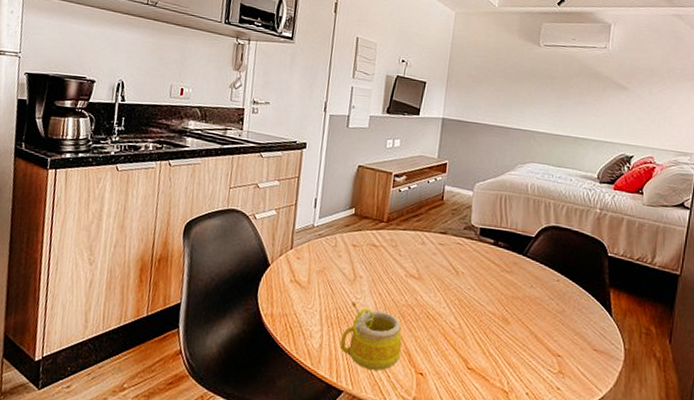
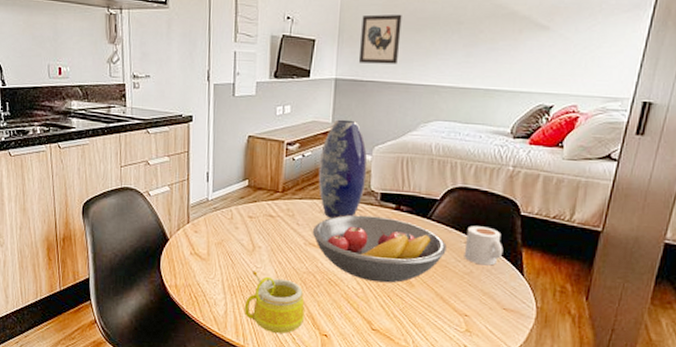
fruit bowl: none [413,248,541,320] -> present [312,215,447,283]
vase: none [422,155,469,252] -> present [318,119,368,219]
wall art: none [464,64,503,110] -> present [358,14,402,64]
mug: none [556,264,593,305] -> present [464,226,503,266]

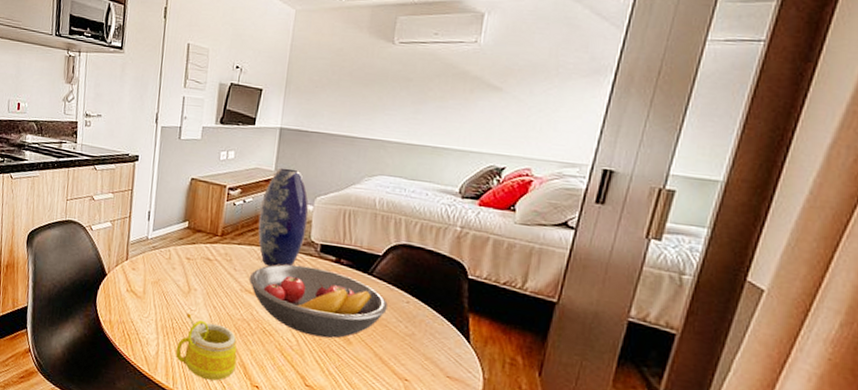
wall art: present [358,14,402,64] -> none [304,68,350,117]
mug: present [464,226,503,266] -> none [405,285,449,329]

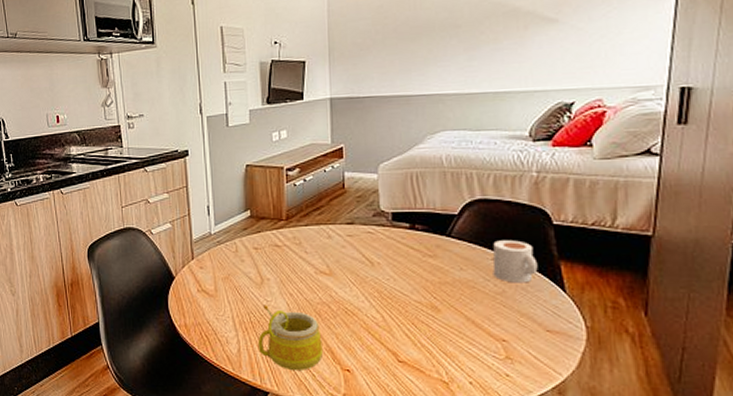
fruit bowl: present [249,264,388,339] -> none [322,238,472,309]
vase: present [258,168,309,267] -> none [322,139,375,244]
mug: none [405,285,449,329] -> present [492,240,538,283]

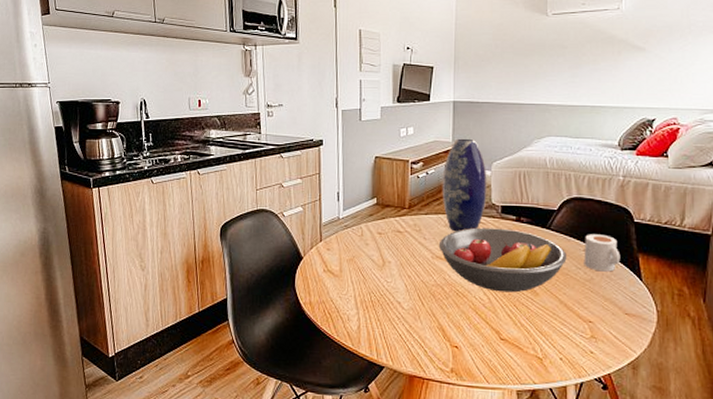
mug: present [257,305,323,371] -> none [376,285,435,347]
vase: none [322,139,375,244] -> present [442,138,487,232]
fruit bowl: none [322,238,472,309] -> present [438,227,567,293]

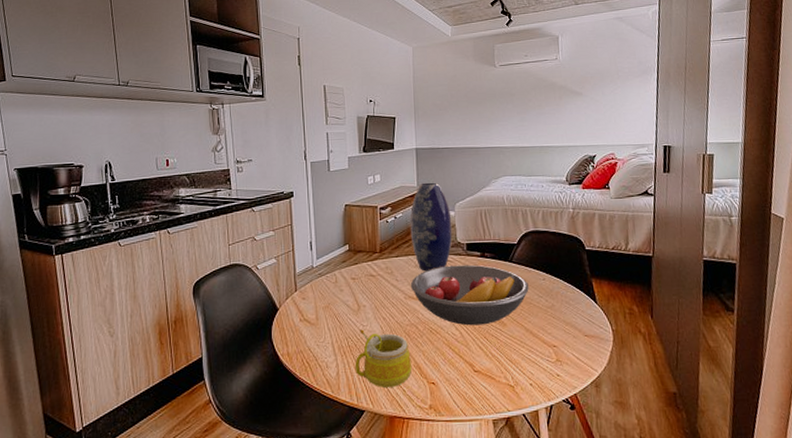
mug: none [376,285,435,347] -> present [354,329,412,389]
mug: present [584,234,621,272] -> none [544,263,577,298]

